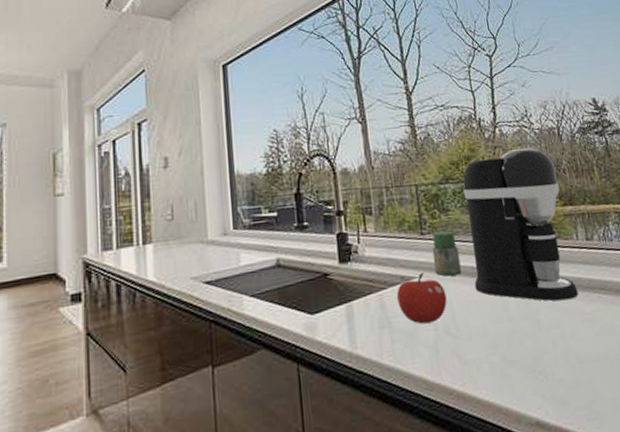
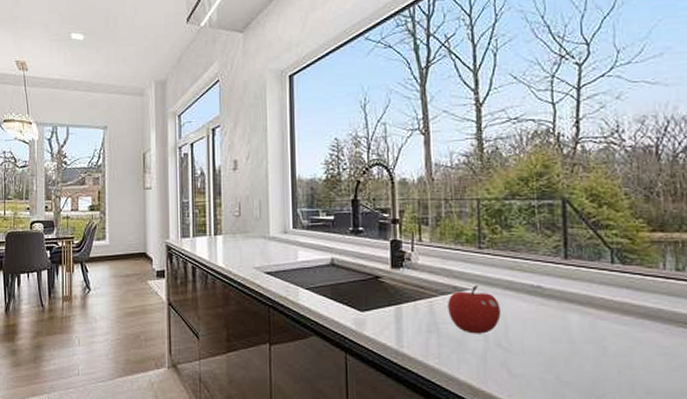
jar: present [432,231,462,277] -> none [489,247,520,291]
coffee maker: present [463,147,579,301] -> none [530,166,657,330]

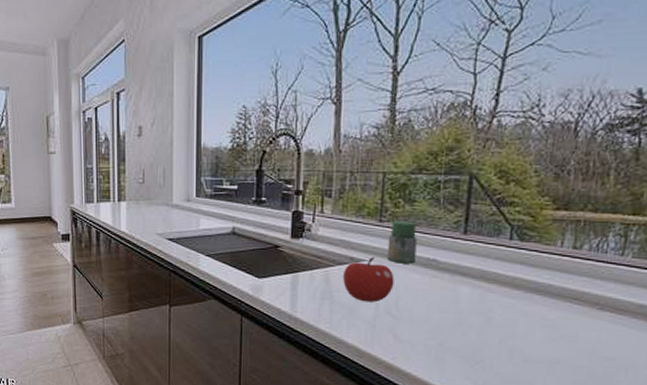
jar: none [489,247,520,291] -> present [387,221,418,264]

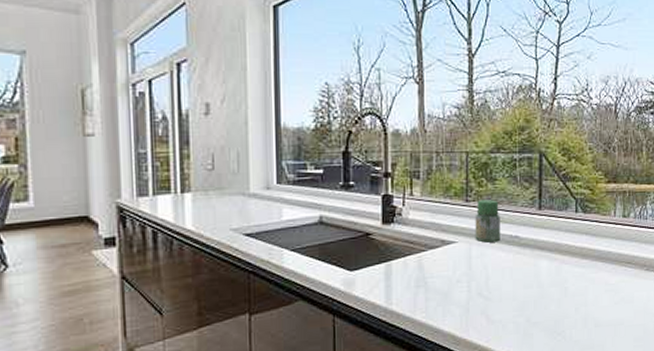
fruit: present [343,257,395,303] -> none [436,238,483,286]

